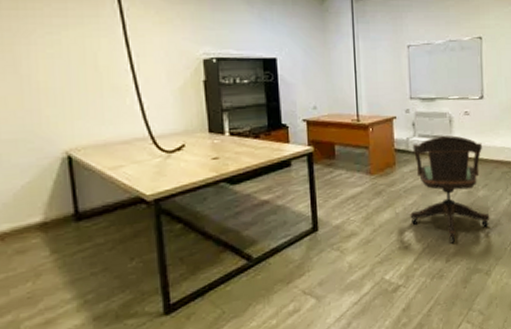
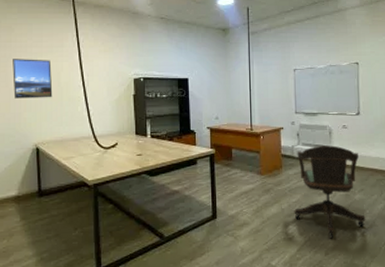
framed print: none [22,33,88,90] -> present [12,59,53,99]

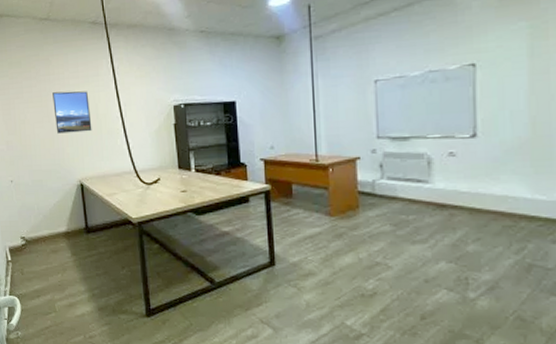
office chair: present [294,145,366,239] -> none [376,179,483,300]

